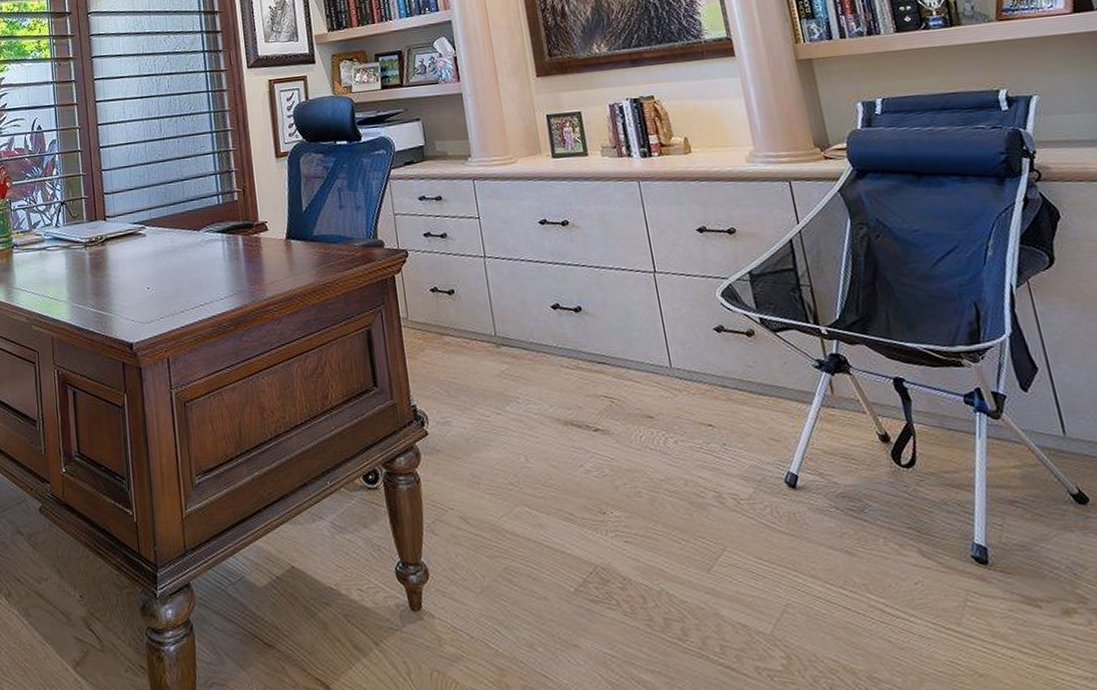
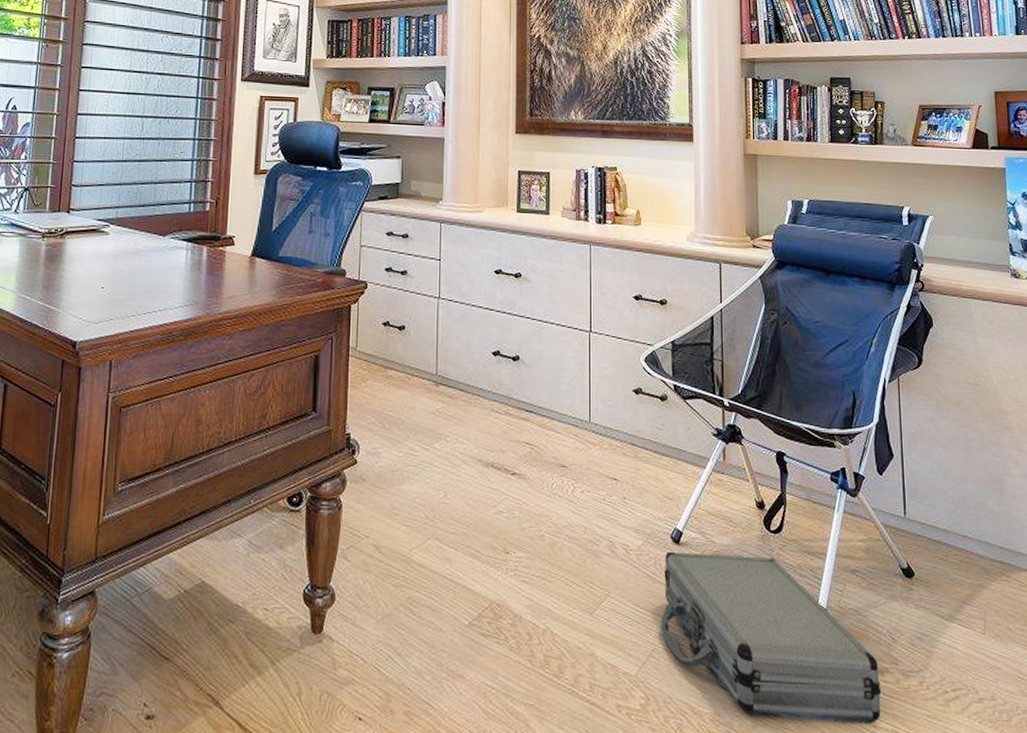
briefcase: none [782,495,1076,674] -> present [661,551,882,724]

